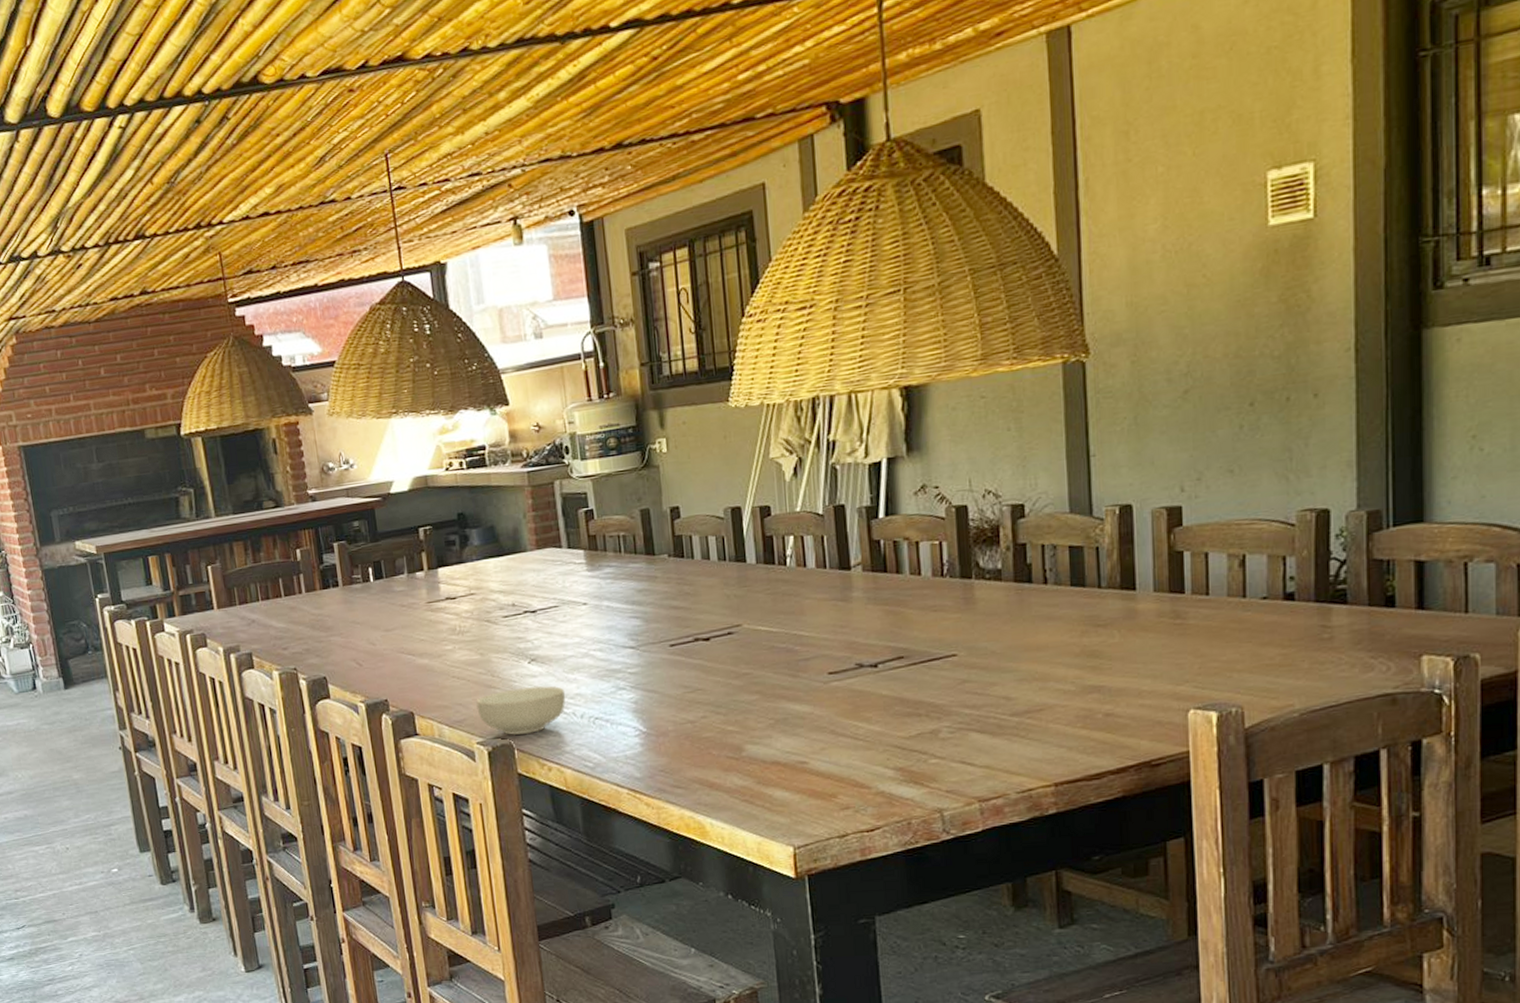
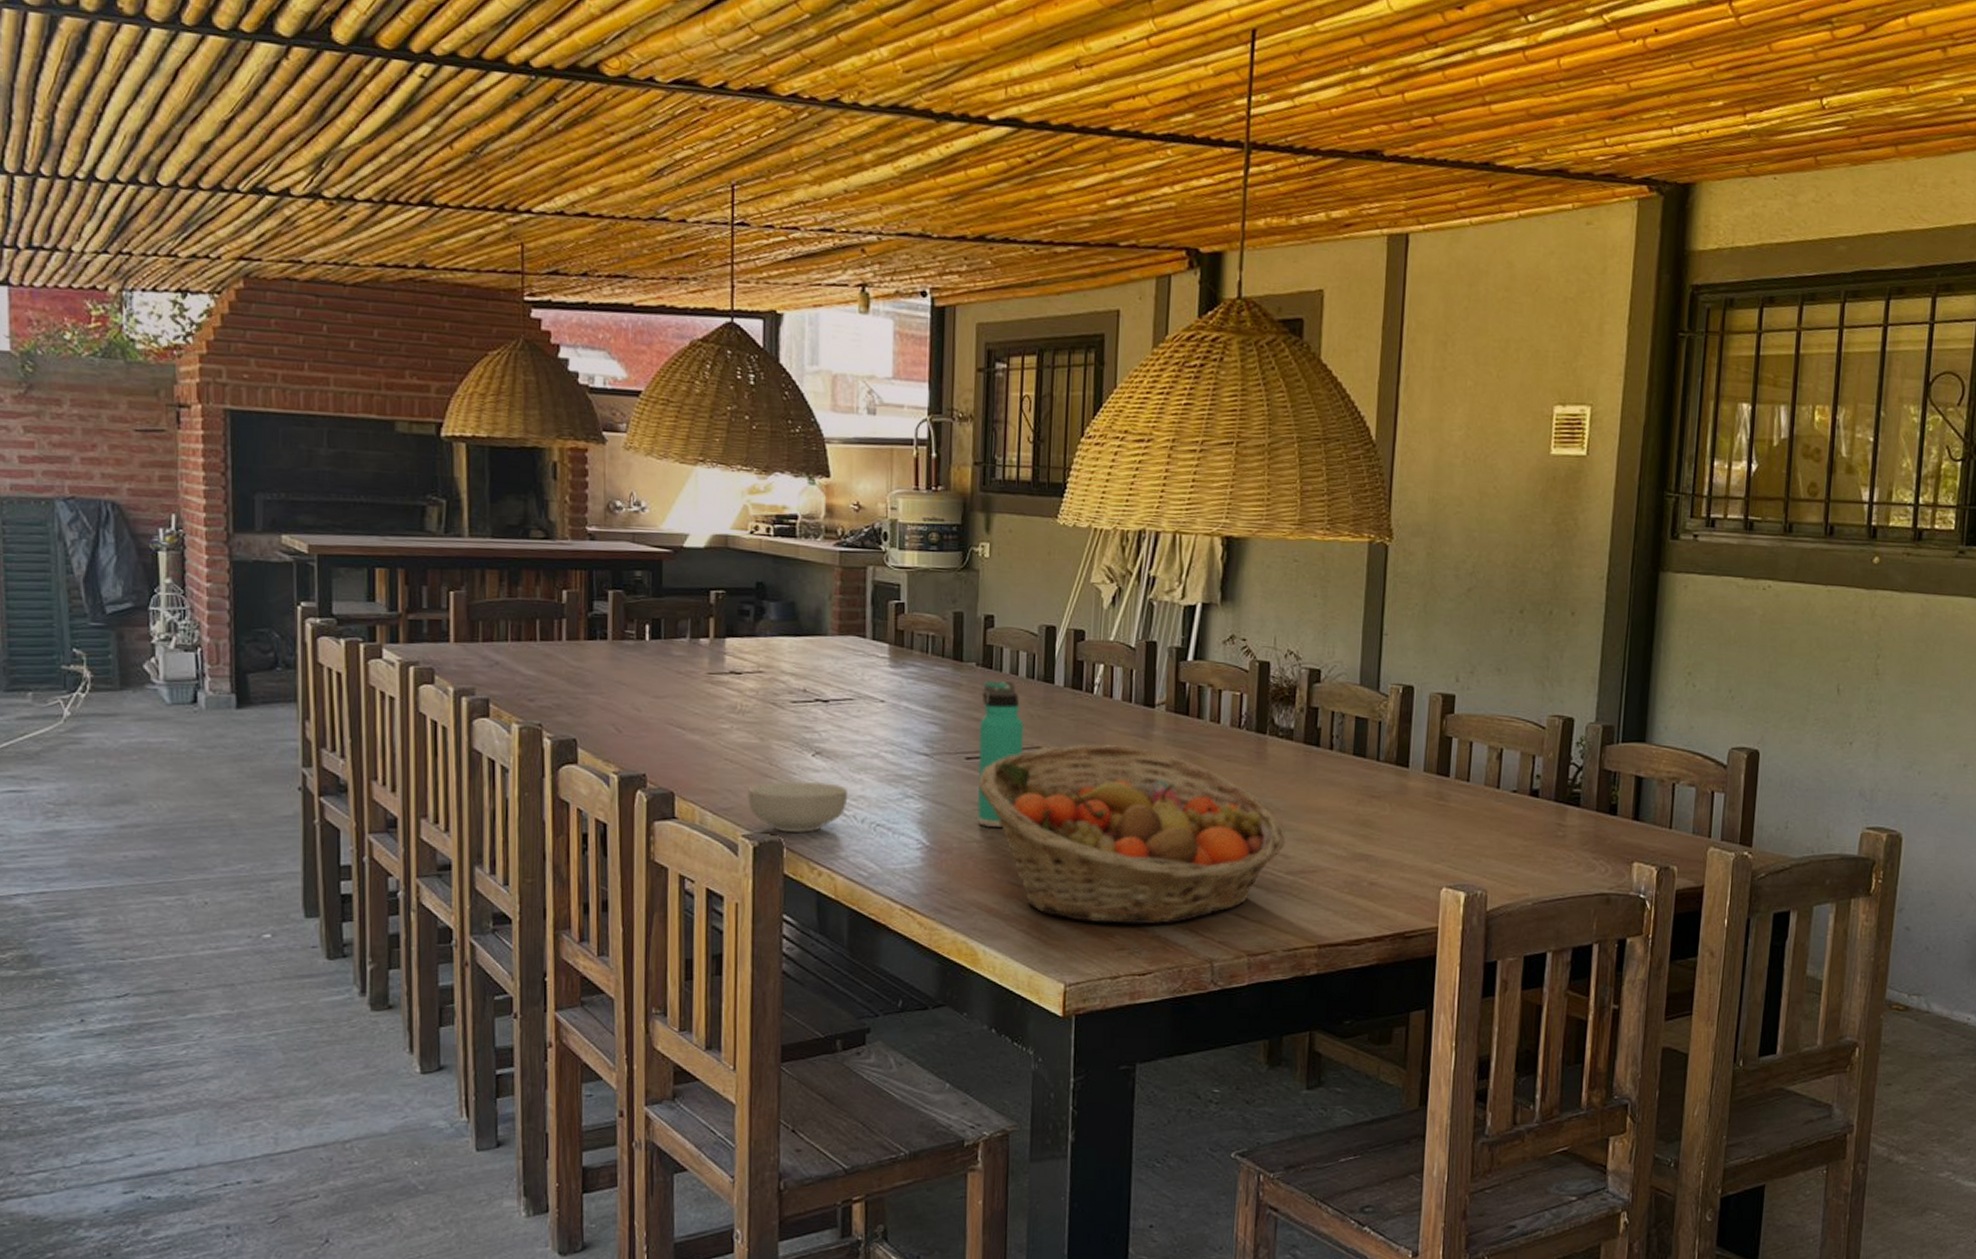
thermos bottle: none [678,566,725,707] -> present [976,679,1024,827]
fruit basket: none [685,610,1005,786] -> present [979,744,1285,925]

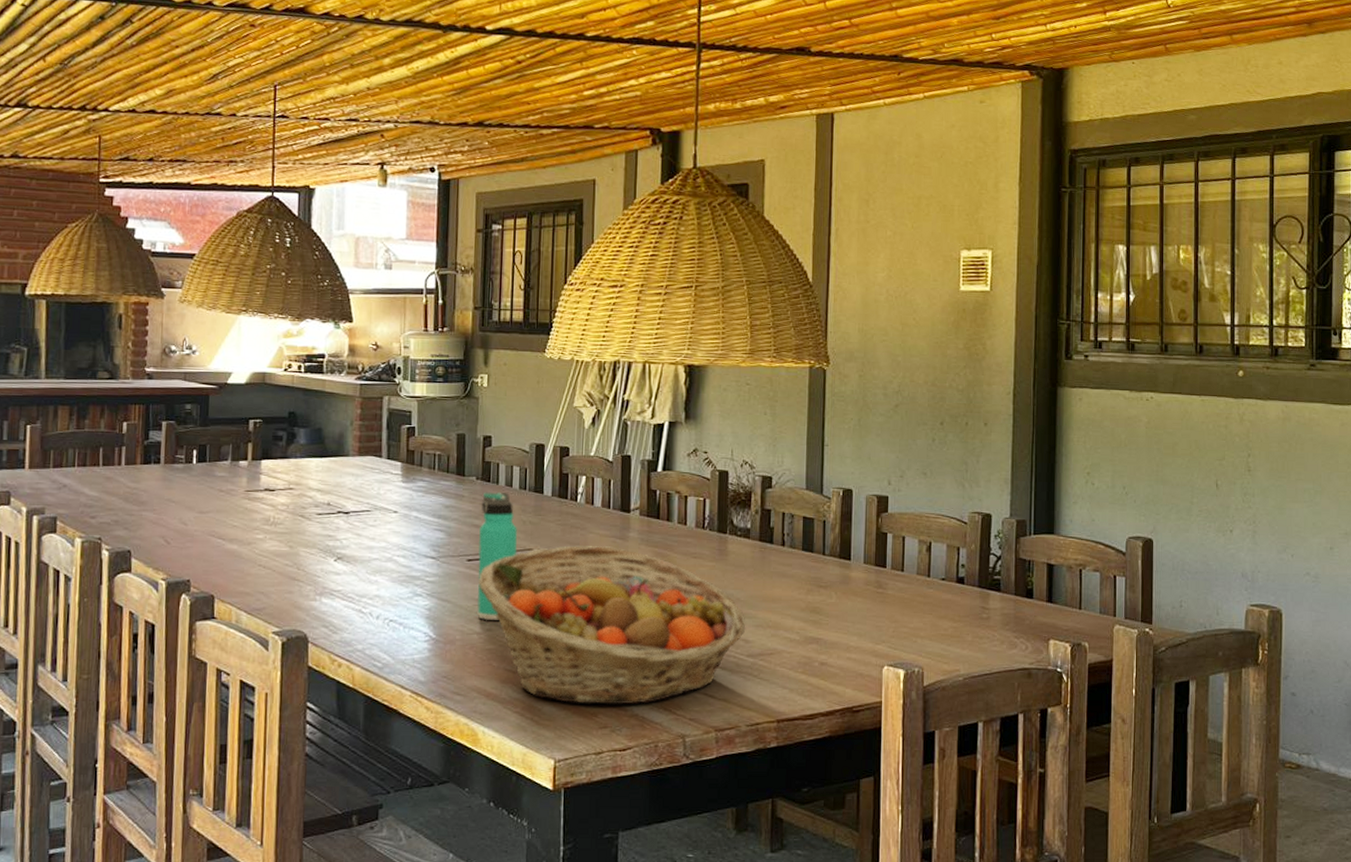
cereal bowl: present [747,780,848,833] -> none [278,583,365,629]

